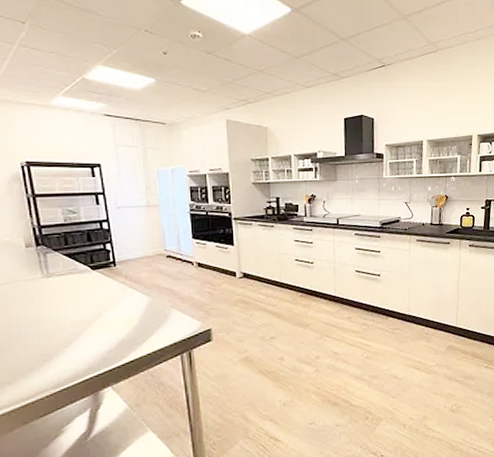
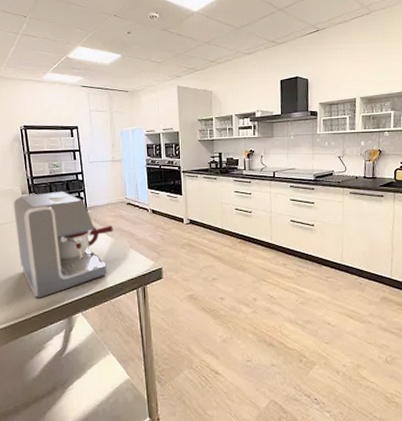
coffee maker: none [14,243,150,374] -> present [13,192,113,298]

